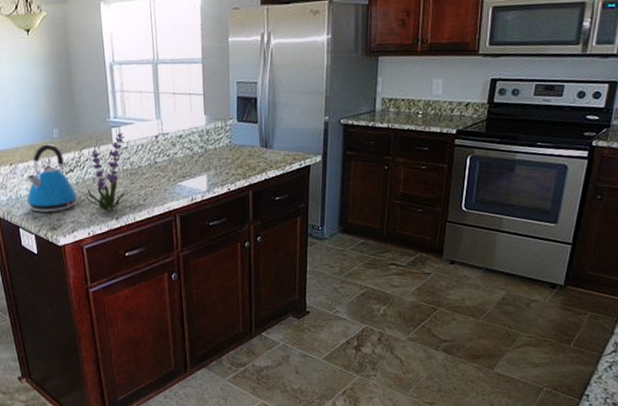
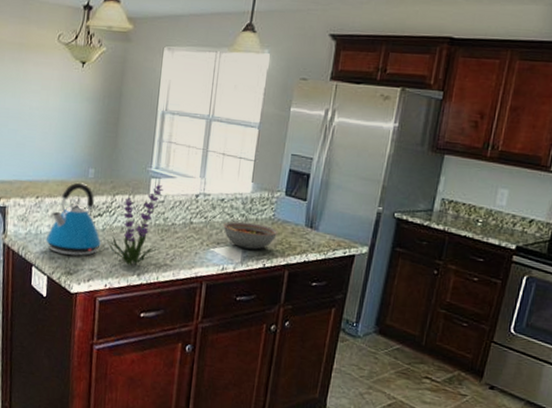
bowl: none [185,152,237,178] -> present [223,221,279,250]

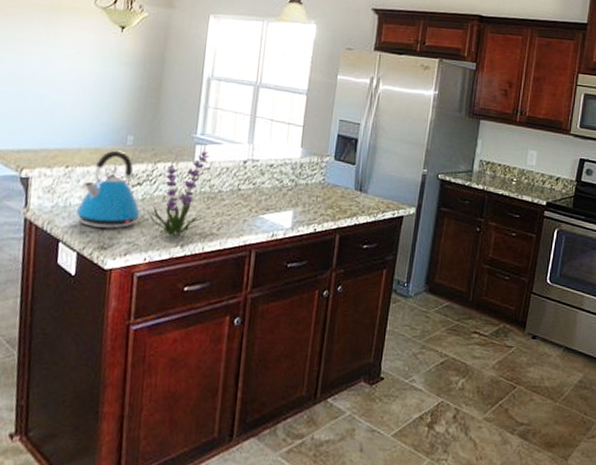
bowl: present [223,221,279,250] -> none [272,186,329,215]

